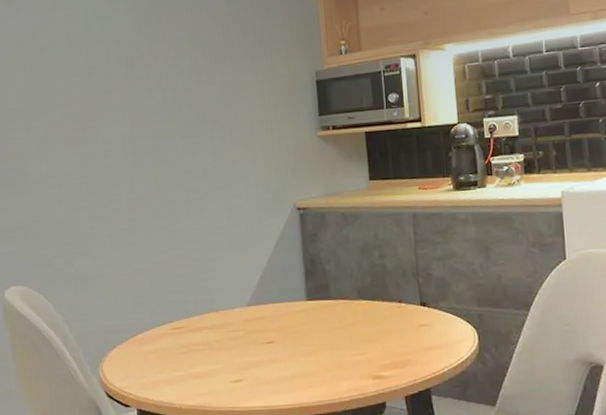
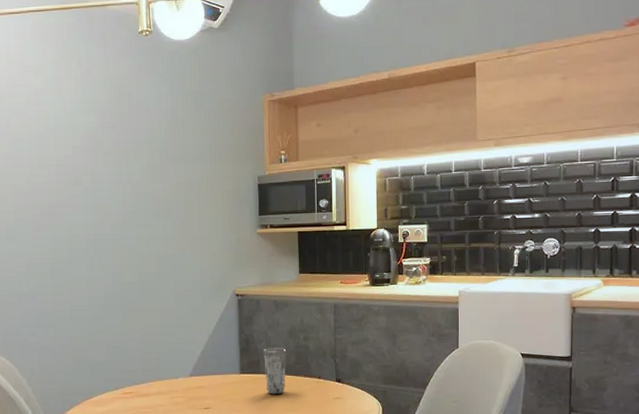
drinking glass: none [332,268,361,324] -> present [263,348,287,395]

